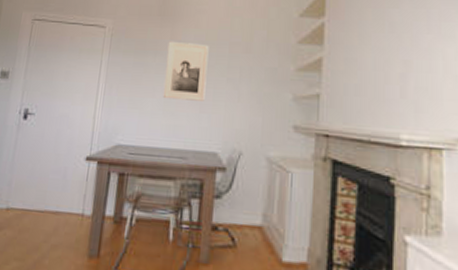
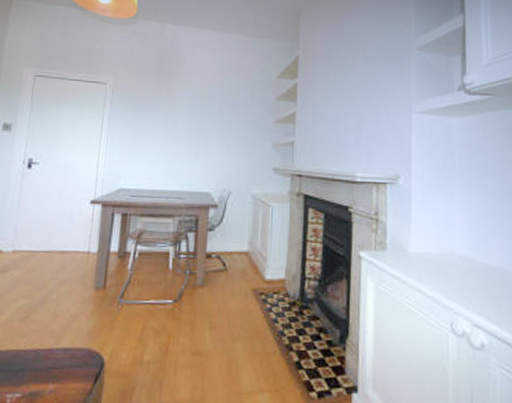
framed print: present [162,41,209,101] -> none [161,97,202,149]

